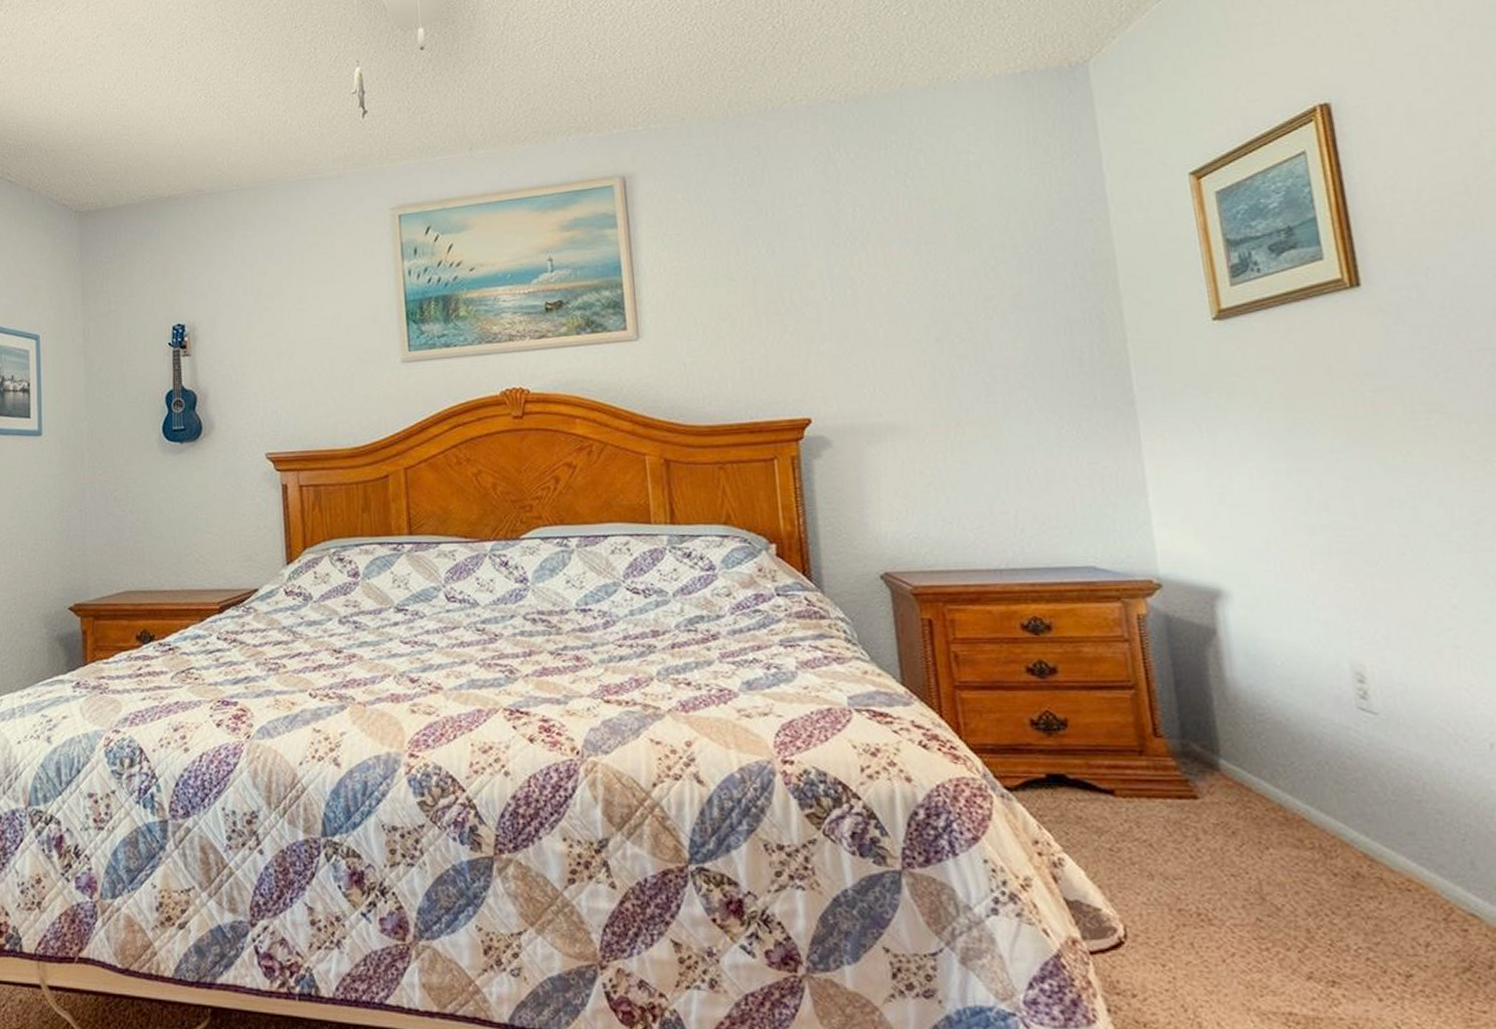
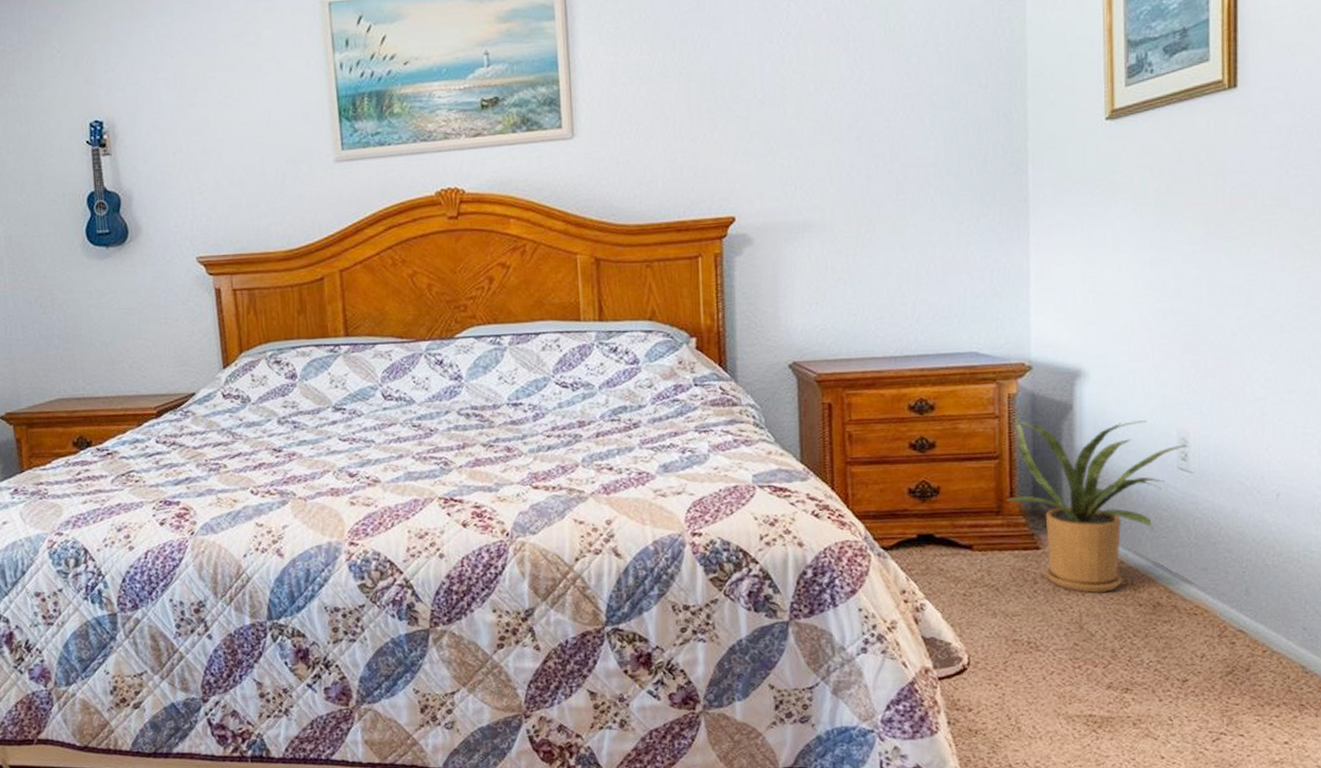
house plant: none [1147,641,1365,855] -> present [1007,417,1187,593]

